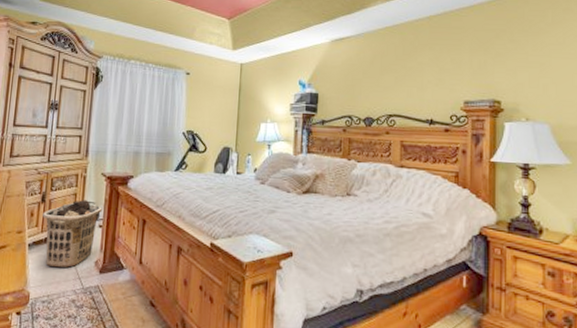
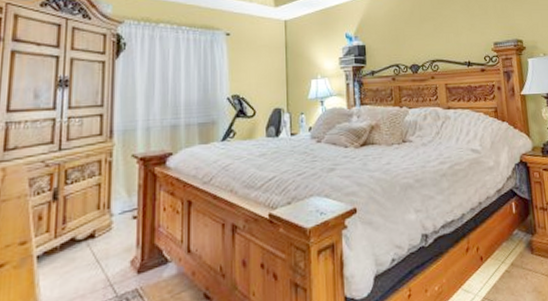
clothes hamper: present [43,200,102,269] -> none [55,189,136,280]

